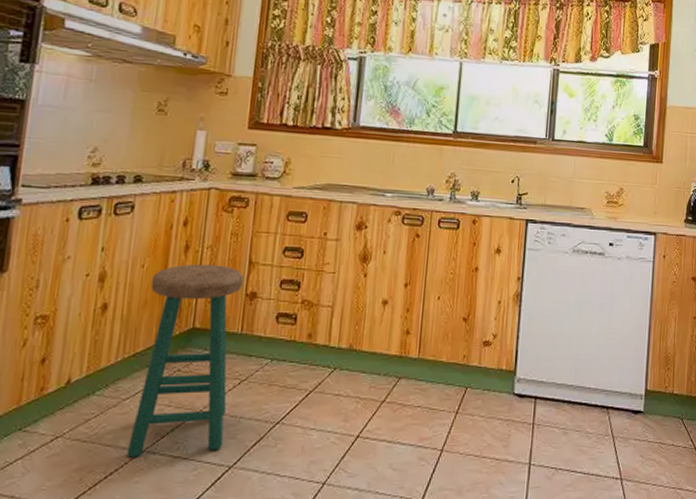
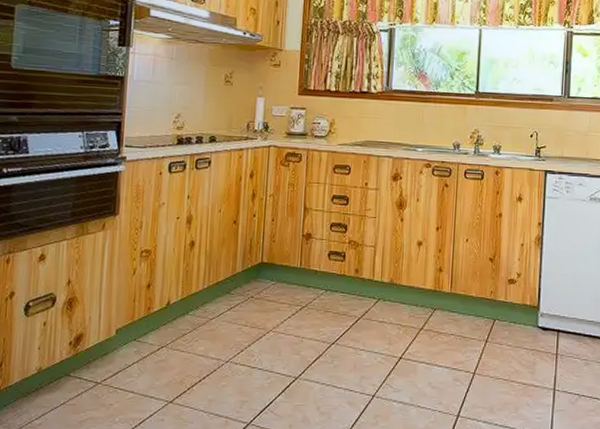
stool: present [126,264,244,458] -> none [215,209,300,366]

